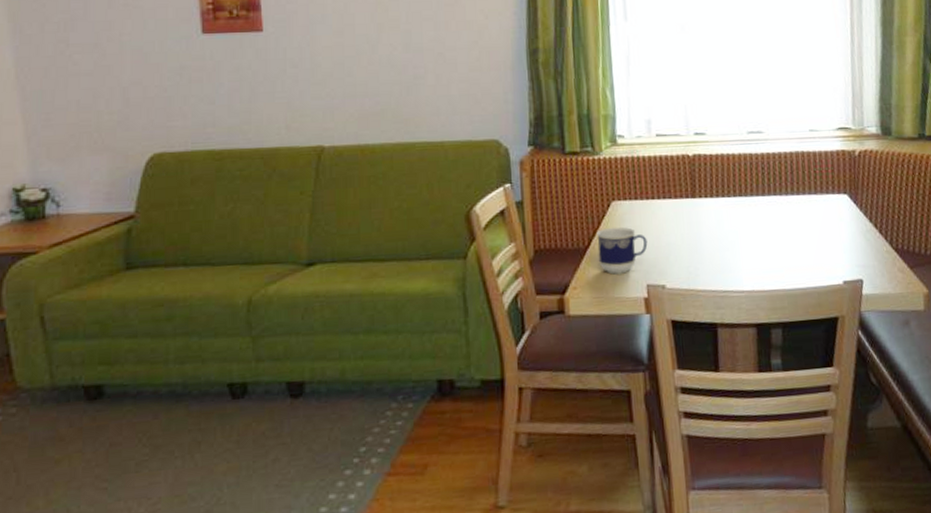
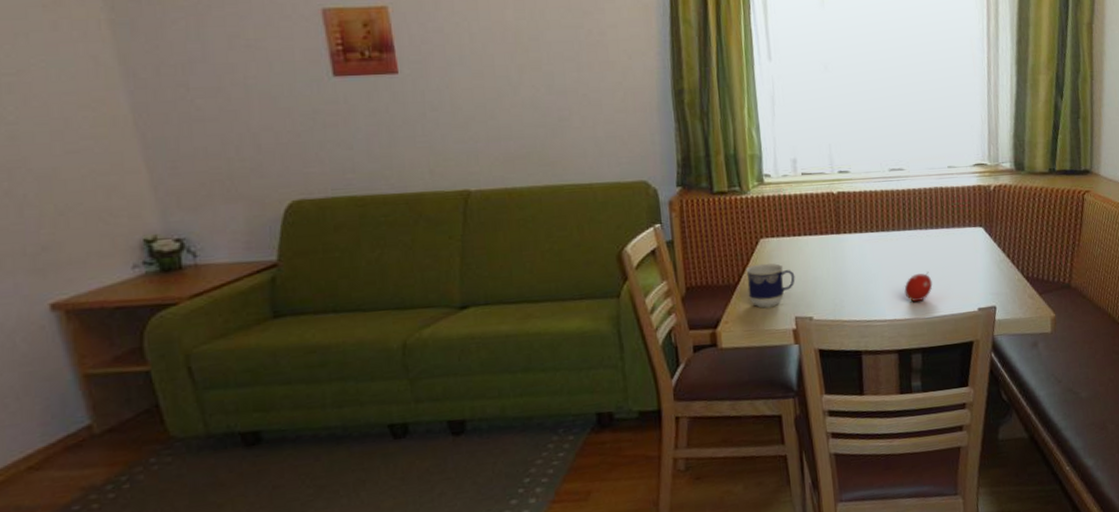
fruit: none [763,240,794,273] -> present [904,272,933,302]

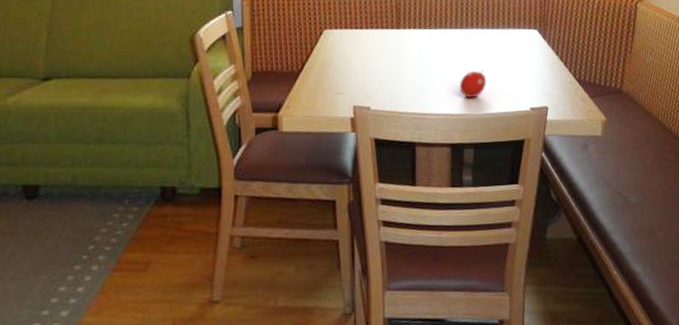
cup: present [746,263,795,309] -> none [309,53,355,96]

